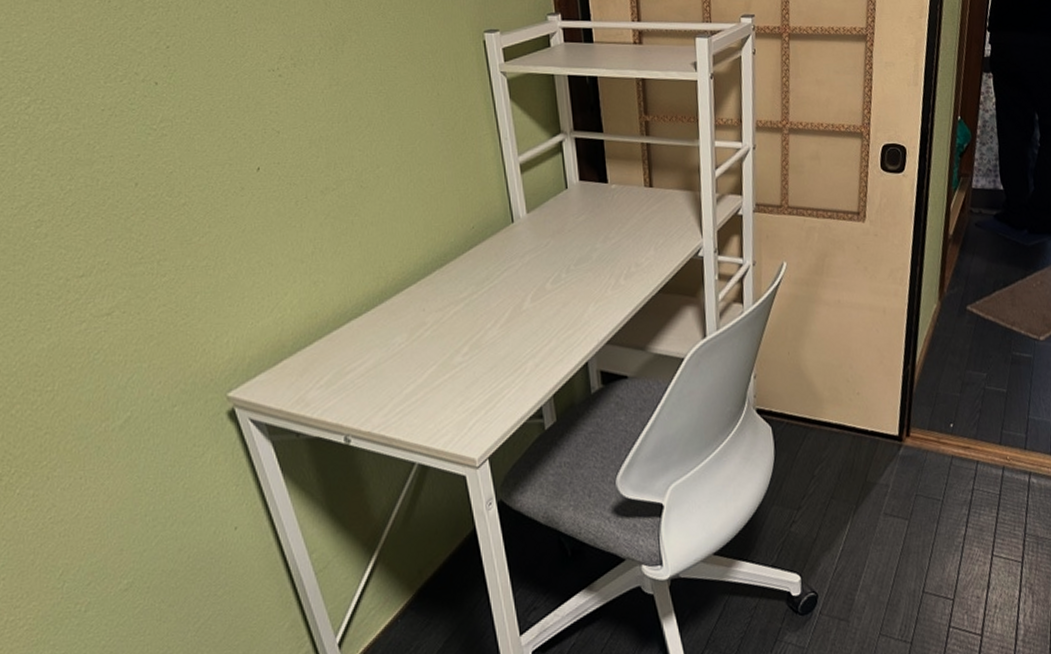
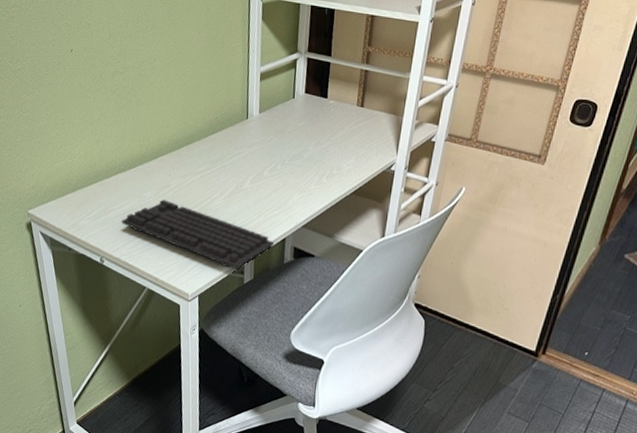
keyboard: none [366,343,575,415] -> present [121,199,274,270]

